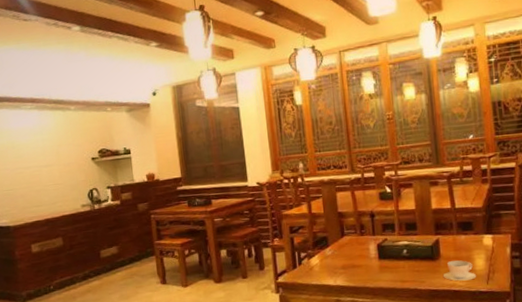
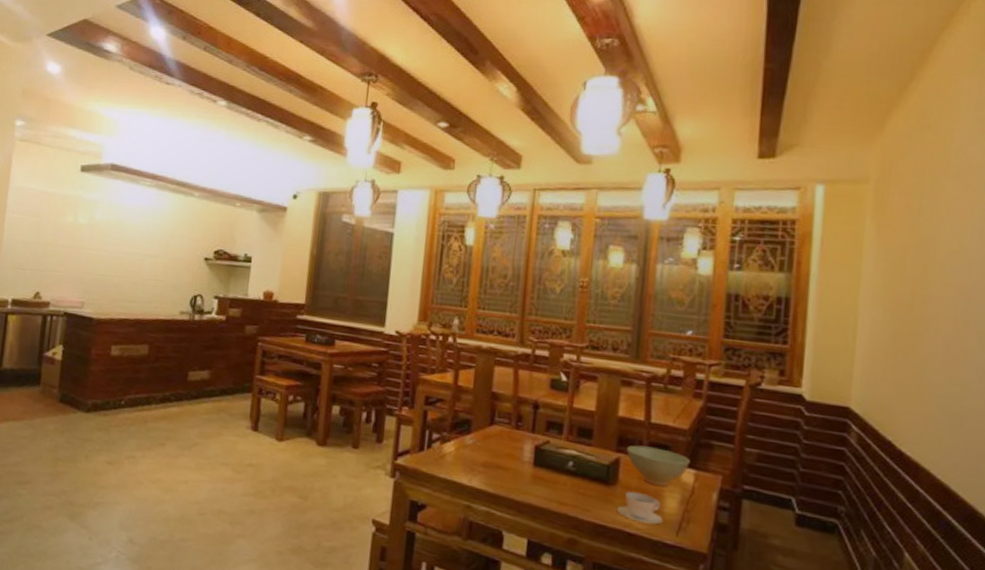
bowl: none [442,225,488,253] -> present [627,445,690,487]

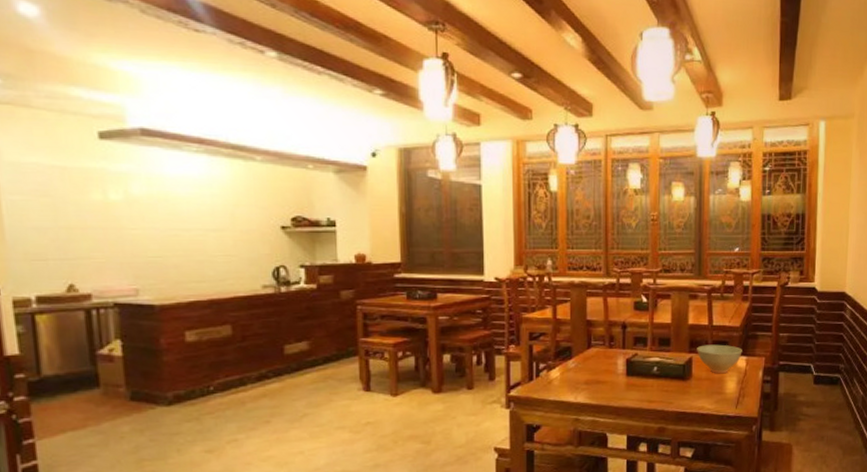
teacup: present [616,491,664,525] -> none [692,382,727,404]

